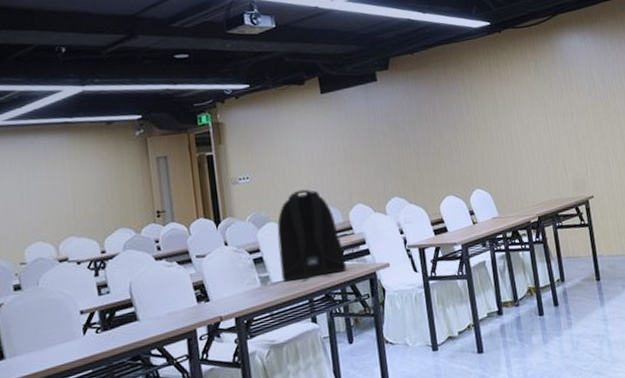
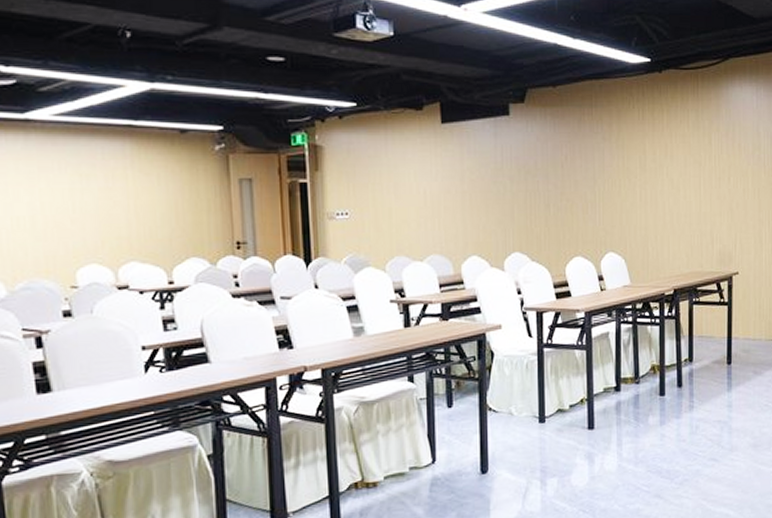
backpack: present [277,189,347,283] -> none [376,233,453,337]

